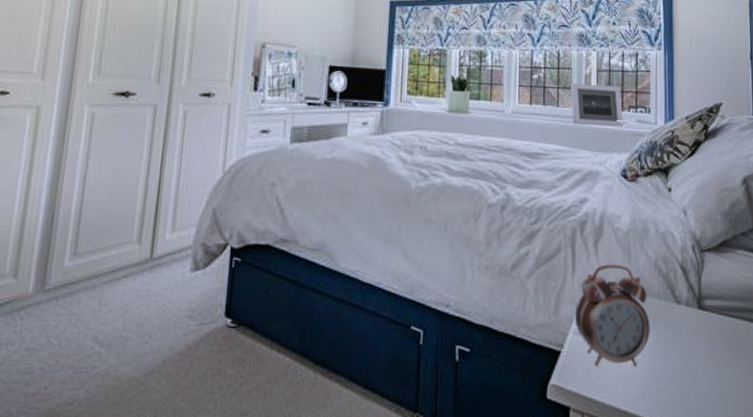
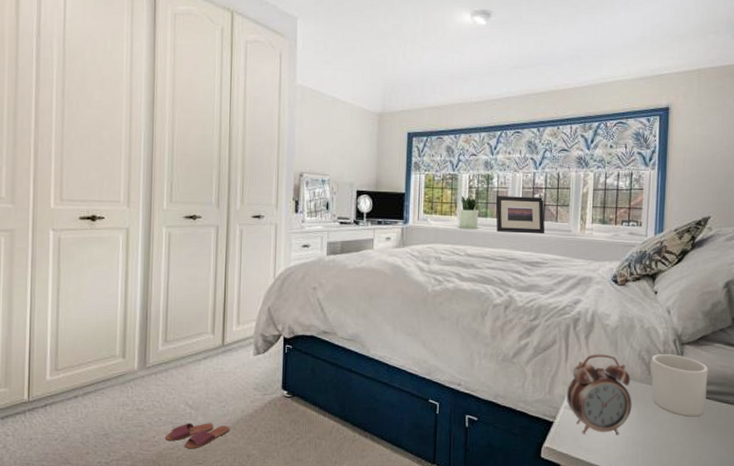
slippers: none [62,365,153,404] -> present [166,422,230,449]
picture frame: none [489,75,546,121] -> present [495,195,545,234]
picture frame: present [571,82,623,127] -> none [569,201,616,239]
mug: none [668,262,733,341] -> present [650,353,709,417]

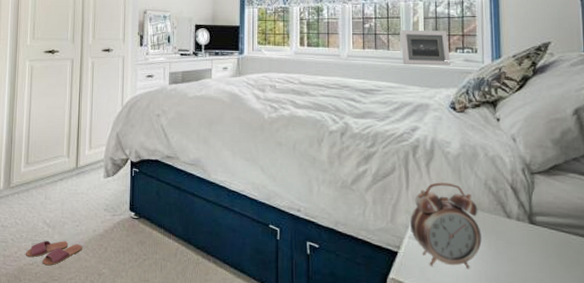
planter: present [457,195,480,230] -> none [290,27,312,59]
picture frame: present [495,195,545,234] -> none [326,26,378,62]
picture frame: none [569,201,616,239] -> present [400,29,451,66]
mug: present [650,353,709,417] -> none [498,183,566,252]

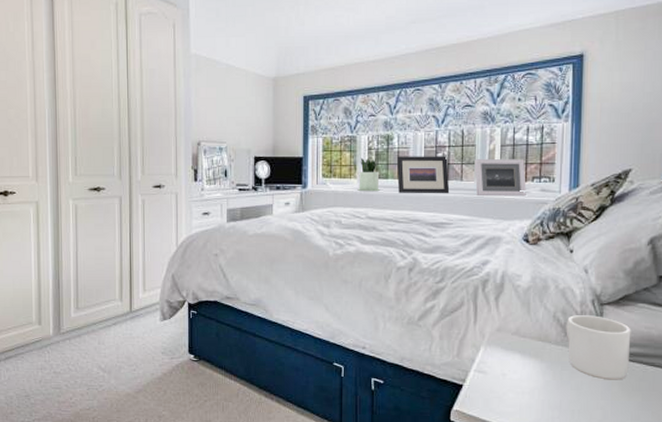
slippers: present [26,240,83,266] -> none [82,385,141,410]
planter: none [290,27,312,59] -> present [357,157,381,192]
picture frame: none [326,26,378,62] -> present [396,156,450,194]
alarm clock: present [410,182,482,269] -> none [477,316,547,399]
mug: none [498,183,566,252] -> present [566,314,631,380]

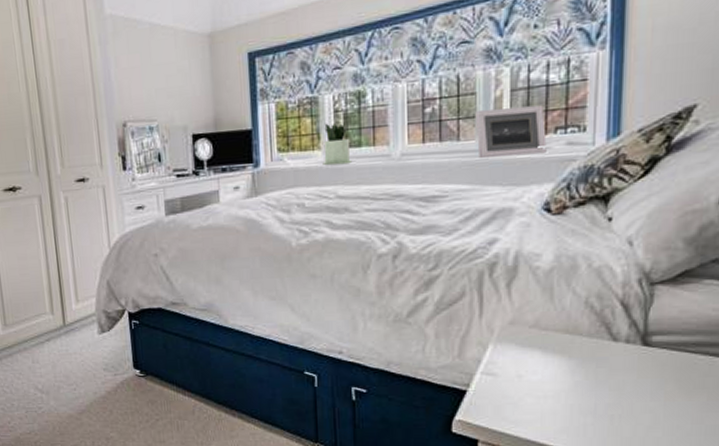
picture frame: present [396,156,450,194] -> none [371,110,443,163]
mug: present [566,314,631,380] -> none [602,298,693,377]

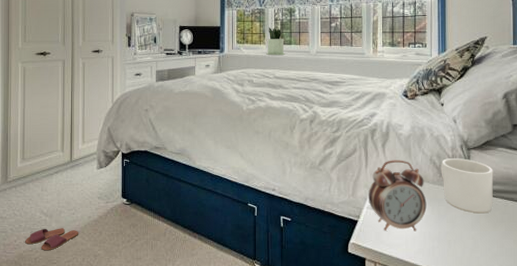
slippers: none [20,406,85,434] -> present [25,228,79,251]
picture frame: present [475,105,547,159] -> none [362,27,404,59]
alarm clock: none [484,304,577,404] -> present [368,160,427,232]
mug: none [602,298,693,377] -> present [441,157,494,214]

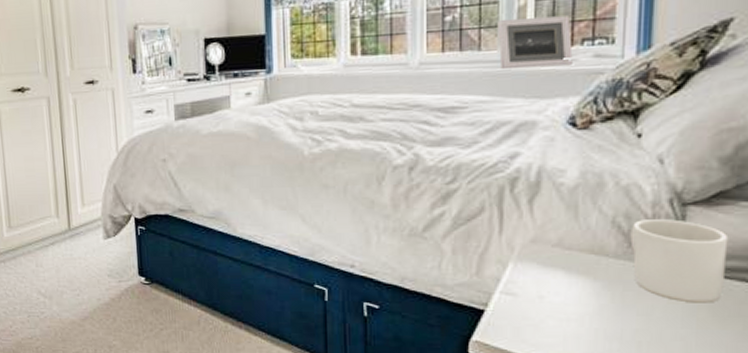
slippers: present [25,228,79,251] -> none [22,312,88,339]
planter: present [266,27,286,56] -> none [337,28,369,74]
picture frame: none [362,27,404,59] -> present [497,15,573,70]
alarm clock: present [368,160,427,232] -> none [503,222,602,328]

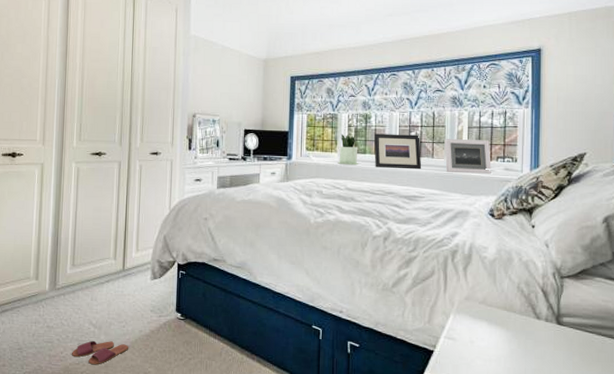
slippers: none [22,312,88,339] -> present [72,340,129,365]
planter: none [337,28,369,74] -> present [338,133,359,166]
picture frame: none [388,19,463,72] -> present [373,133,422,170]
mug: present [630,218,729,303] -> none [529,286,590,351]

